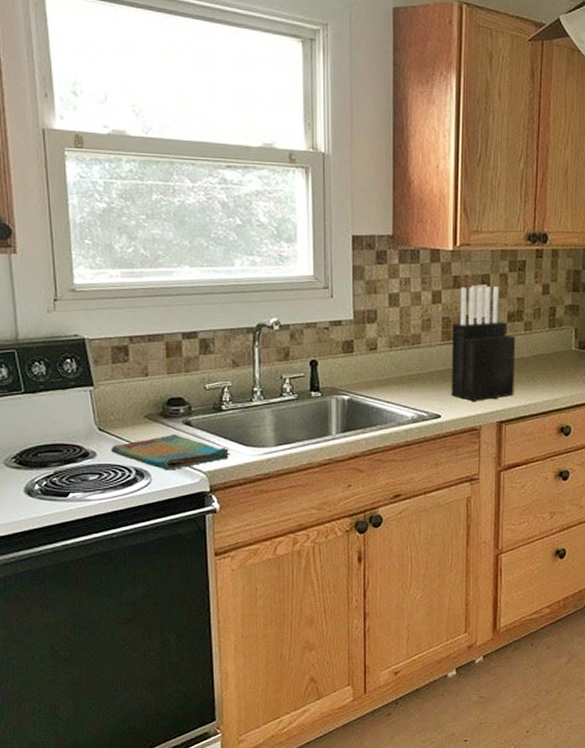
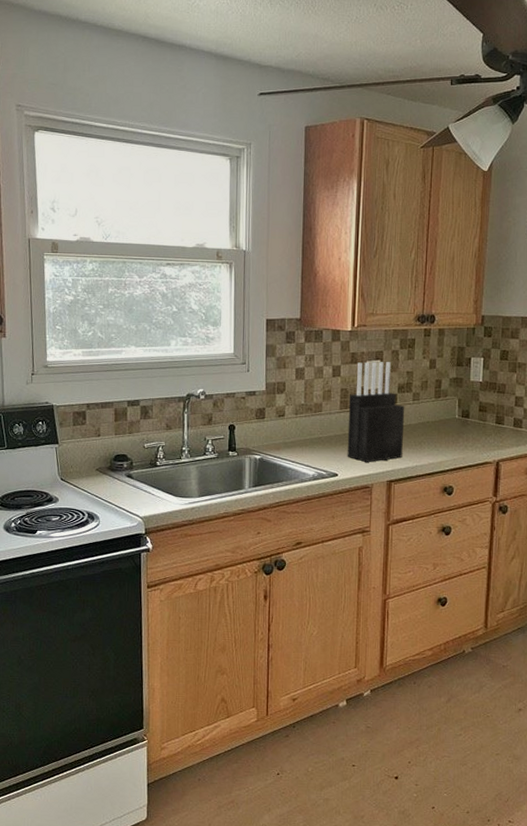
dish towel: present [111,433,230,470] -> none [70,484,162,515]

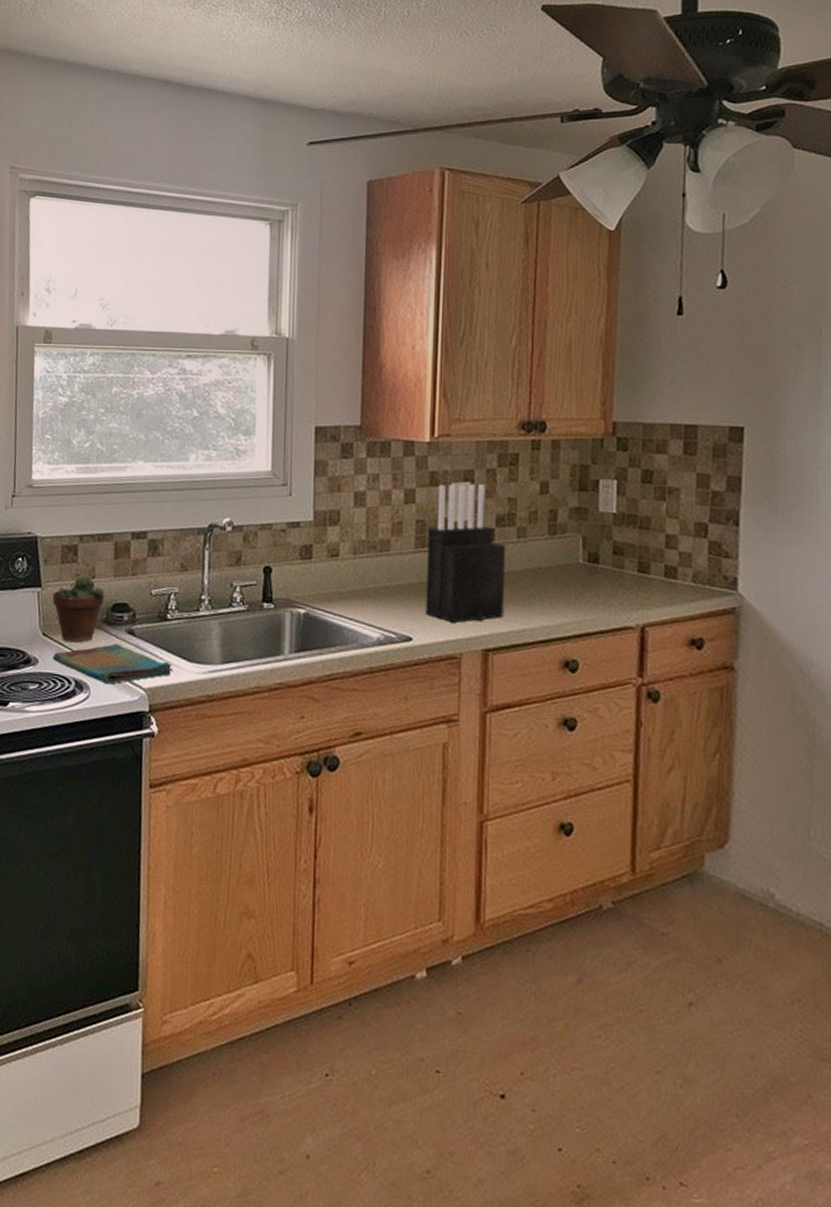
succulent plant: none [67,419,108,485] -> present [52,556,104,643]
dish towel: none [70,484,162,515] -> present [53,643,173,685]

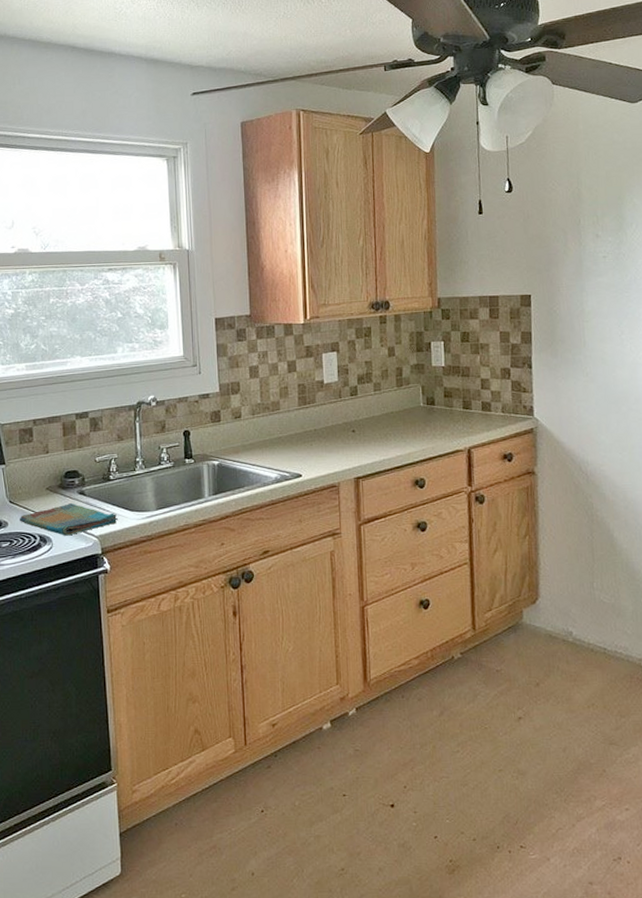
succulent plant: present [52,556,104,643] -> none [14,436,57,506]
knife block: present [425,483,506,623] -> none [307,352,368,460]

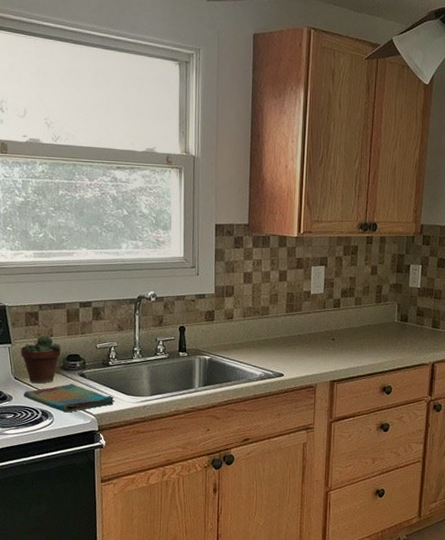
succulent plant: none [14,436,57,506] -> present [20,320,60,384]

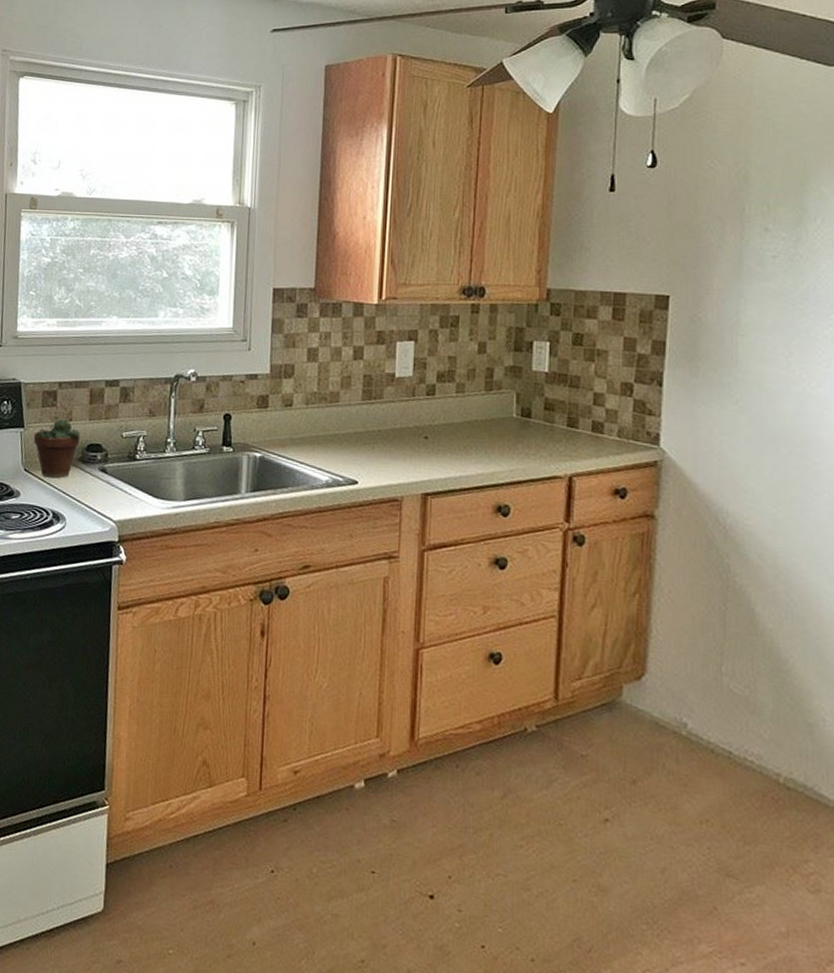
dish towel: present [24,383,115,413] -> none [33,479,140,517]

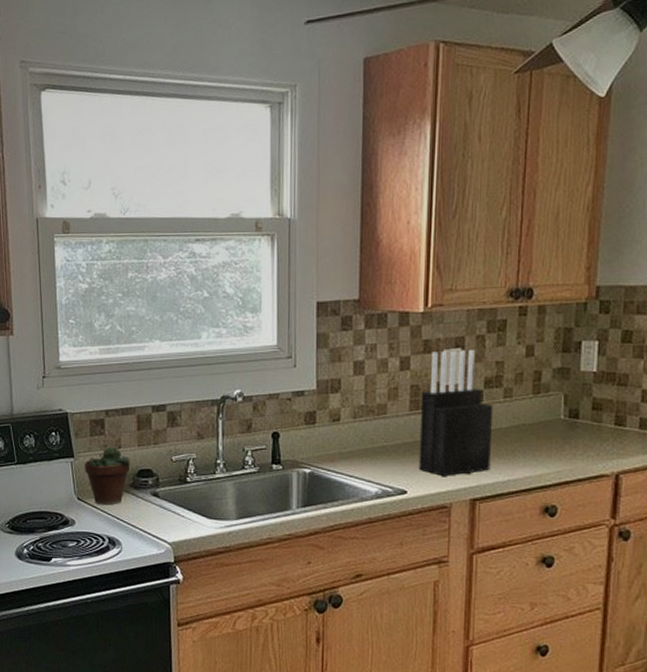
knife block: none [370,342,446,469] -> present [418,349,494,476]

